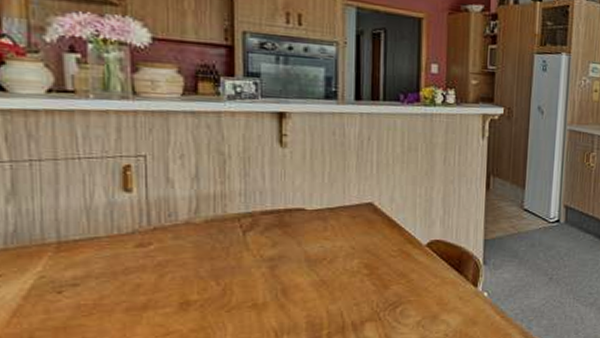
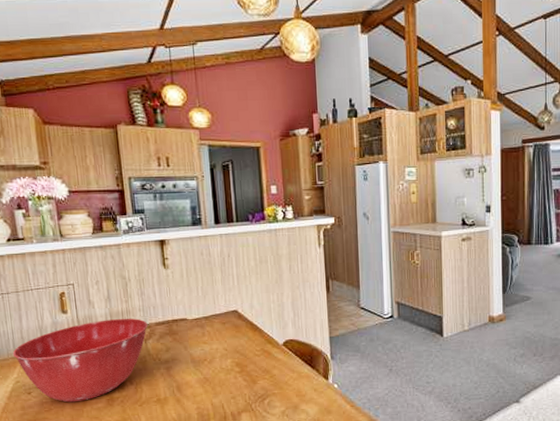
mixing bowl: none [38,203,250,306] -> present [12,318,148,403]

